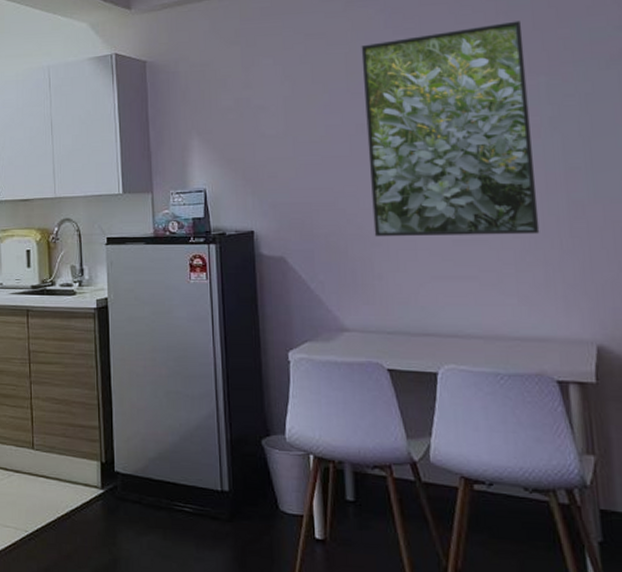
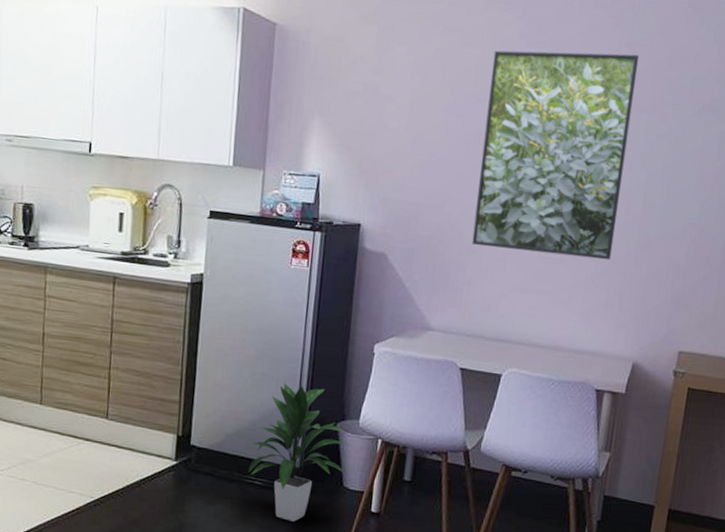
indoor plant: none [175,400,280,552] -> present [248,383,346,522]

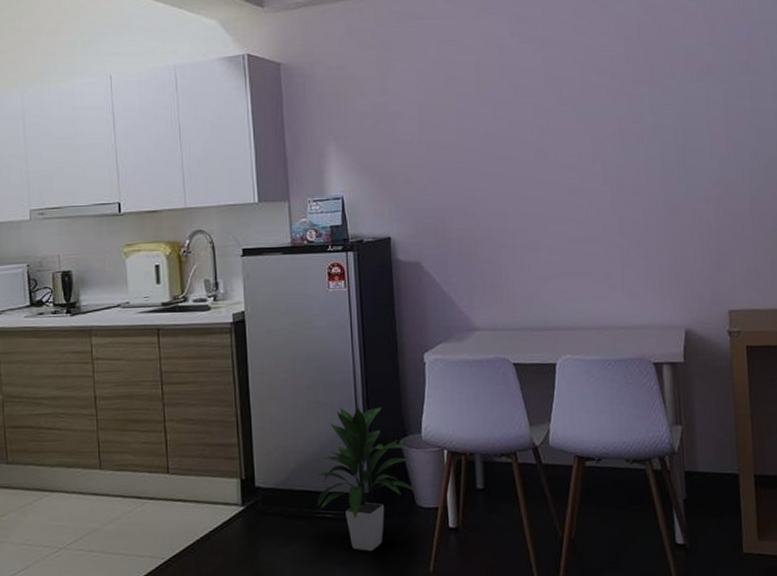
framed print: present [471,50,639,261] -> none [490,34,642,240]

